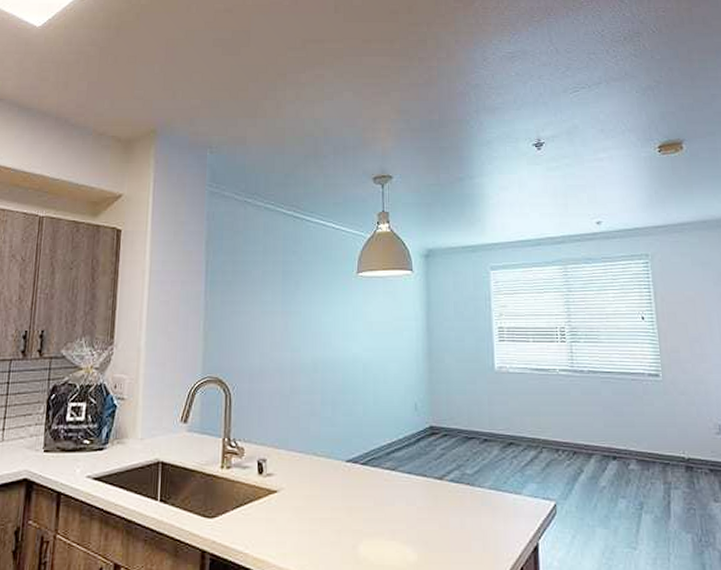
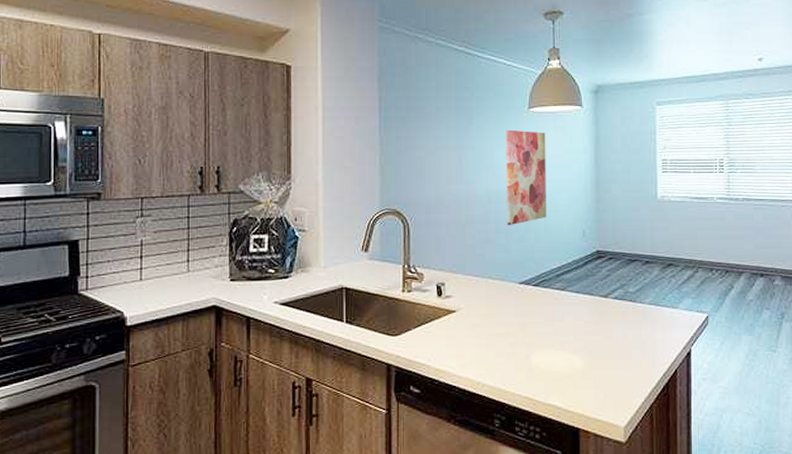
wall art: none [333,294,376,396] -> present [506,129,546,225]

